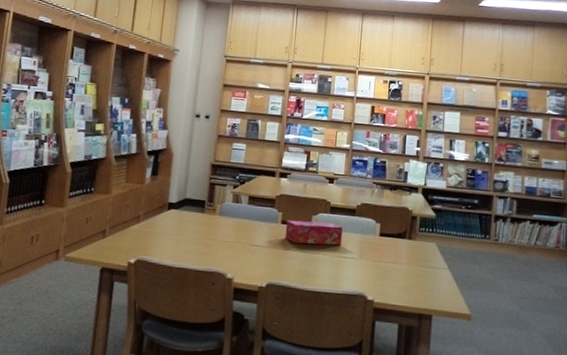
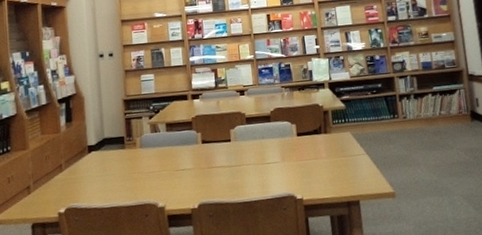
tissue box: present [285,220,343,246] -> none [206,133,263,160]

